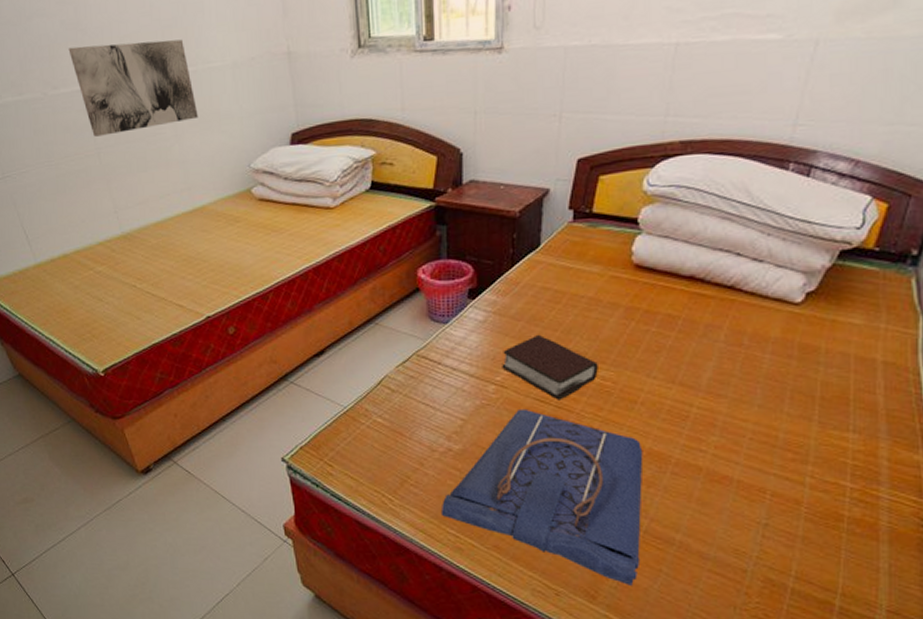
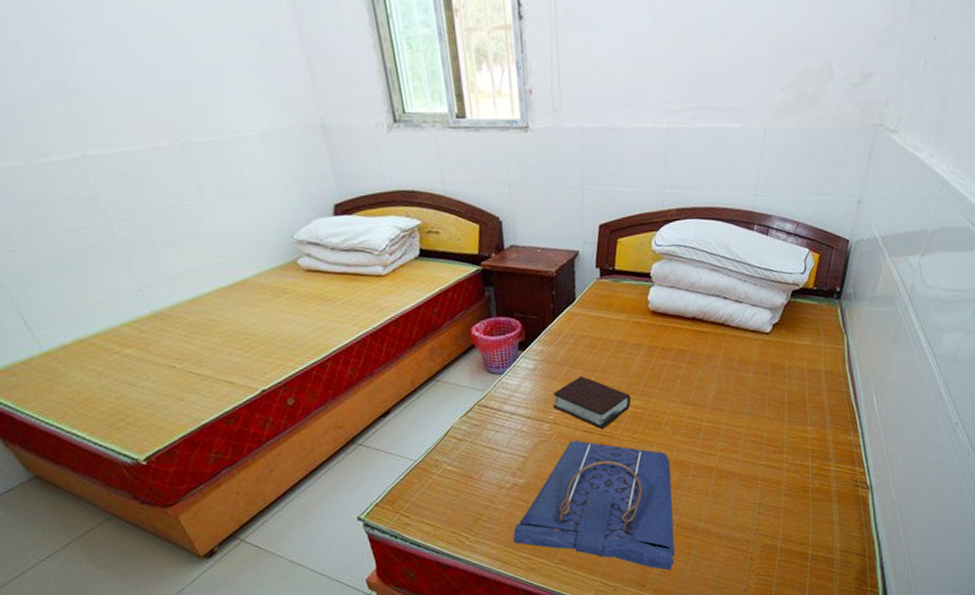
wall art: present [68,39,199,137] -> none [55,106,229,210]

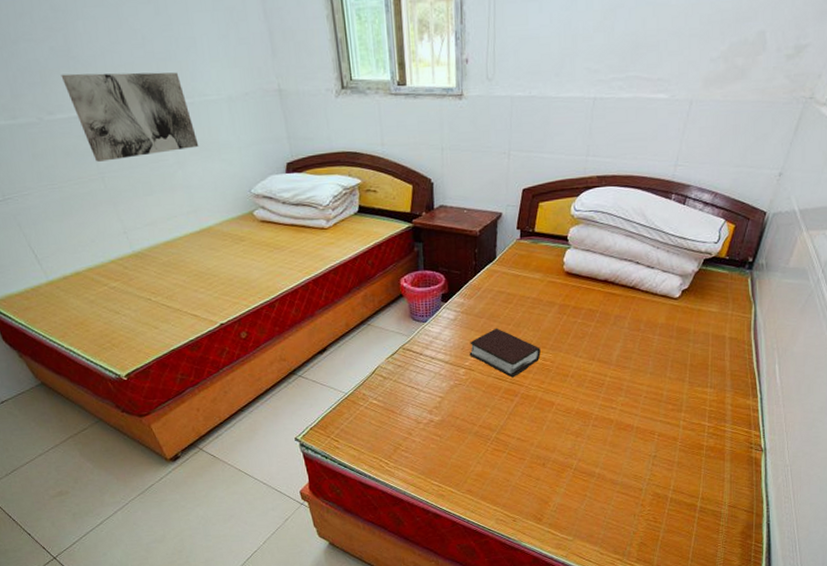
wall art: none [55,106,229,210] -> present [61,72,199,162]
tote bag: present [513,440,676,571] -> none [426,385,573,509]

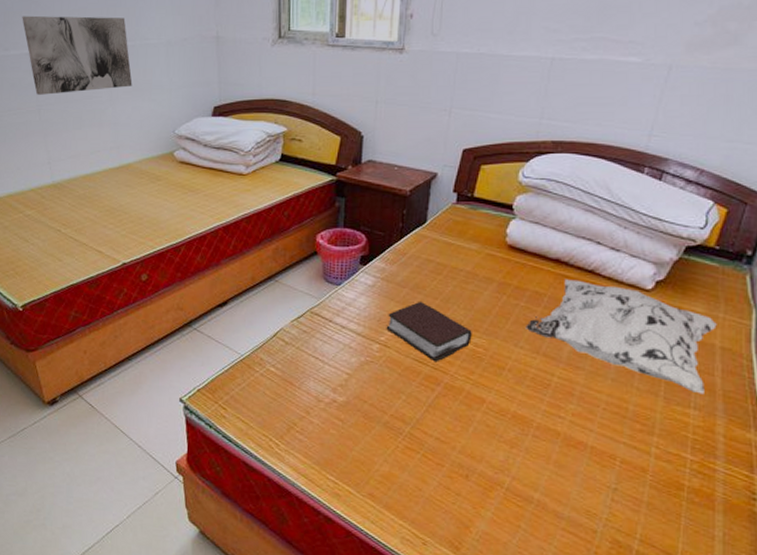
decorative pillow: none [583,295,727,376] -> present [526,279,717,395]

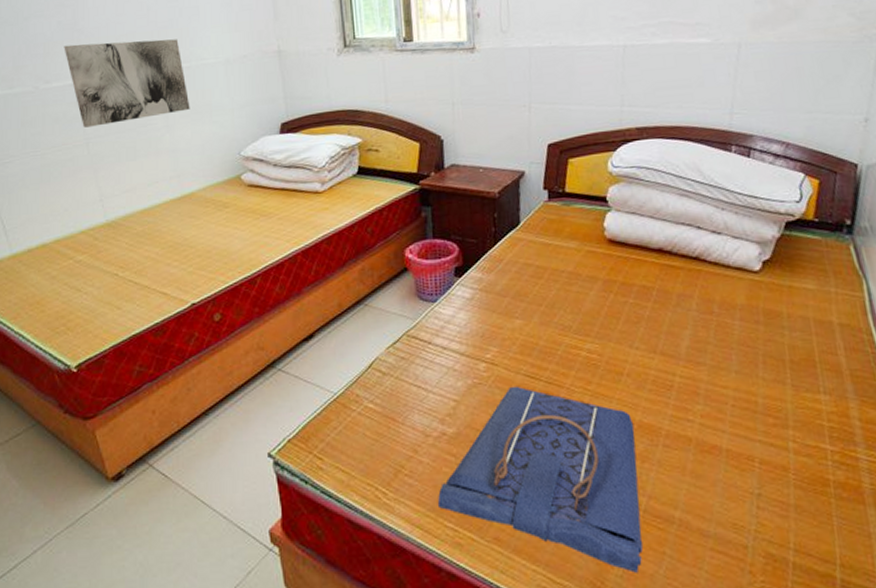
tote bag: none [322,367,508,539] -> present [437,386,644,573]
bible: present [386,301,472,362] -> none [491,309,584,376]
decorative pillow: present [526,279,717,395] -> none [638,268,832,377]

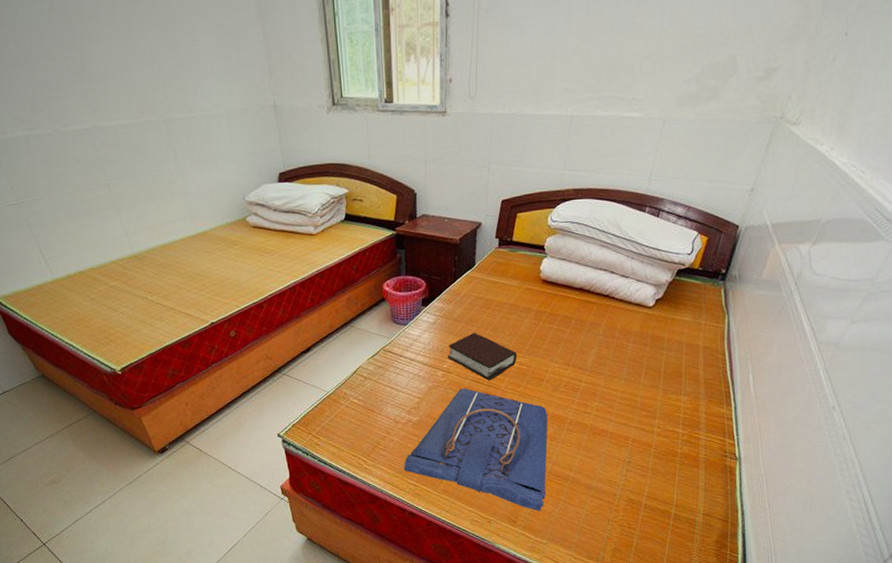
wall art: present [64,39,190,128] -> none [75,89,198,170]
bible: none [491,309,584,376] -> present [447,332,517,381]

